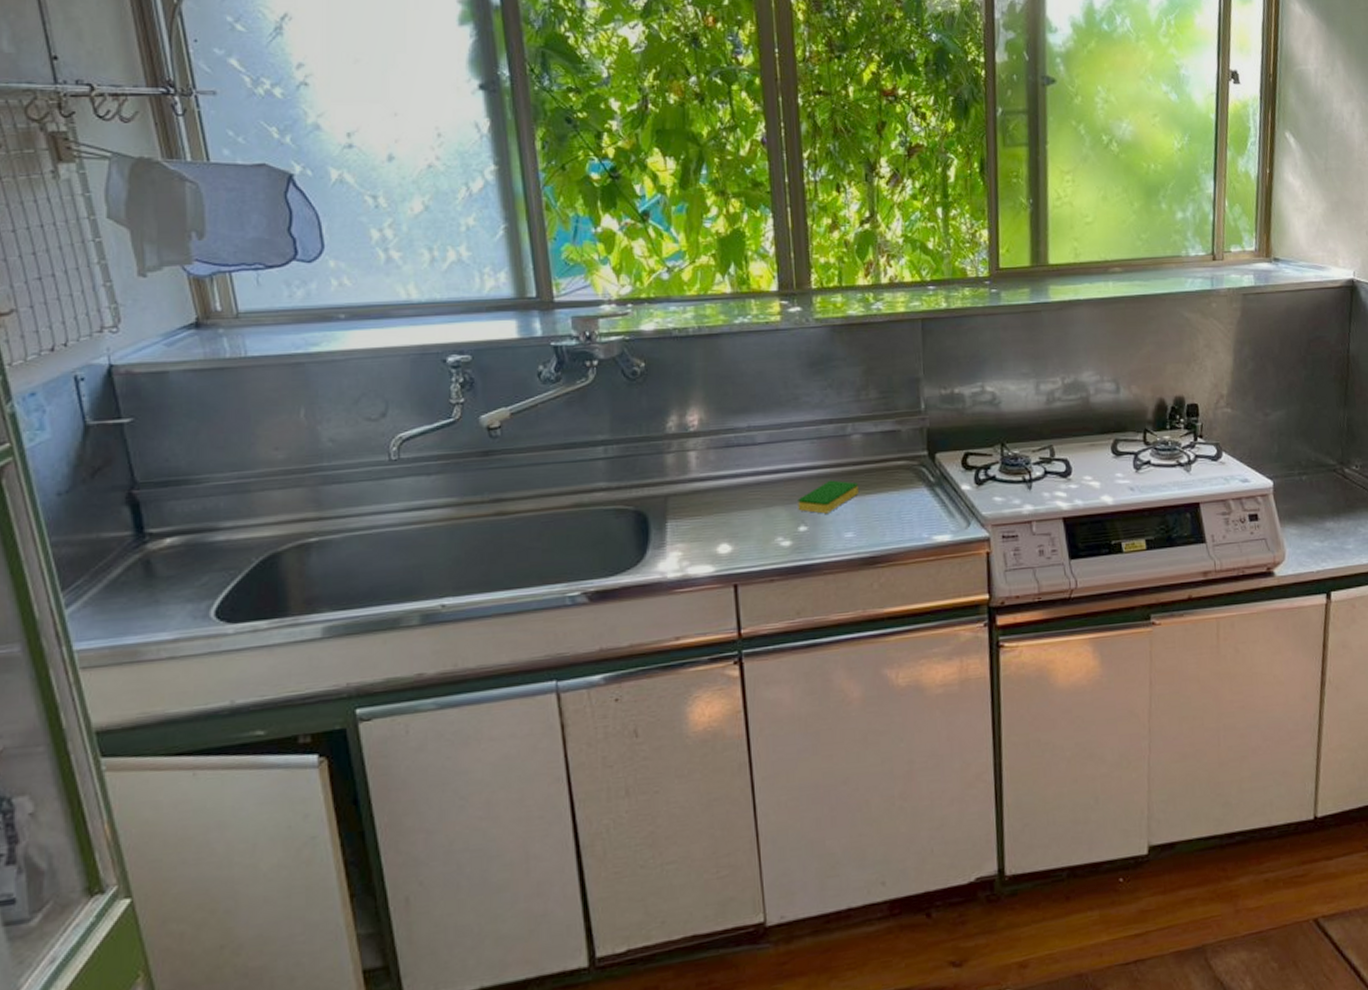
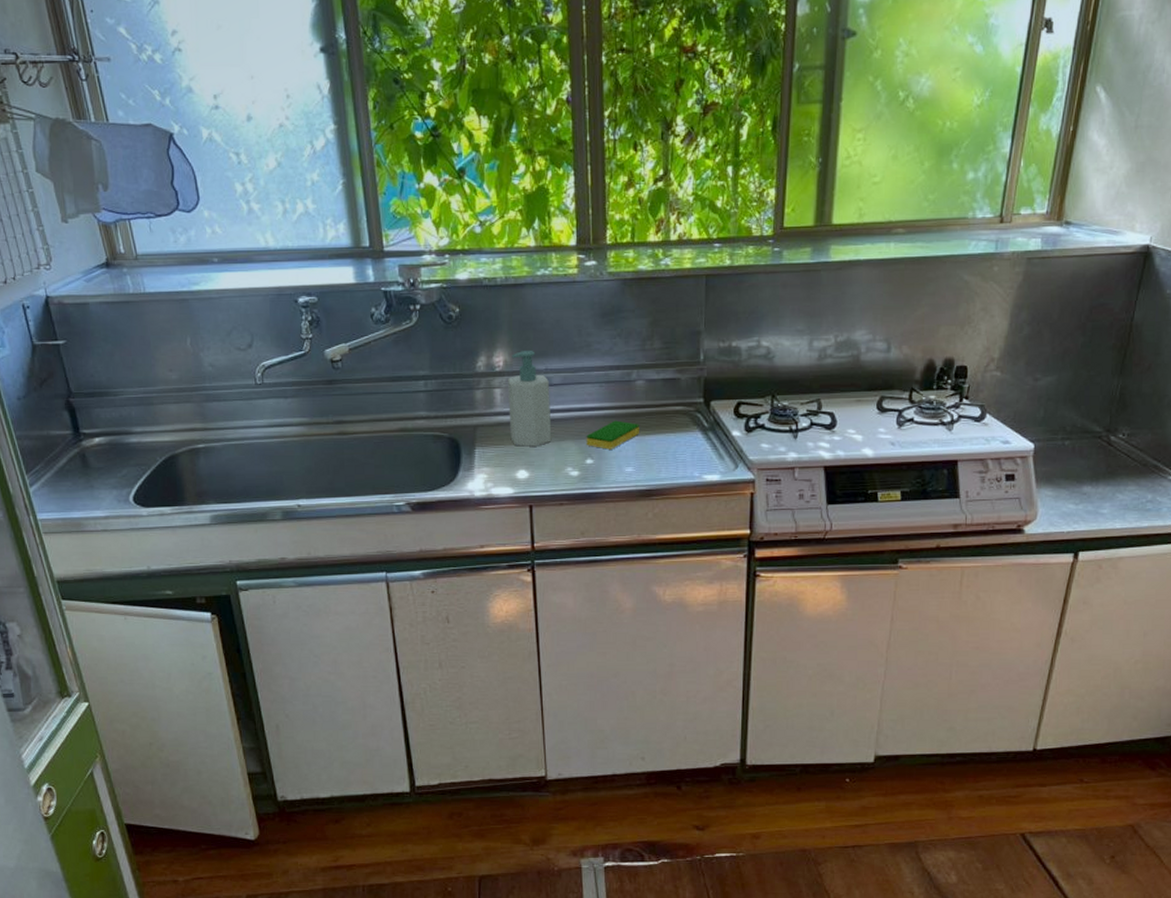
soap bottle: none [703,406,758,516] -> present [507,350,552,447]

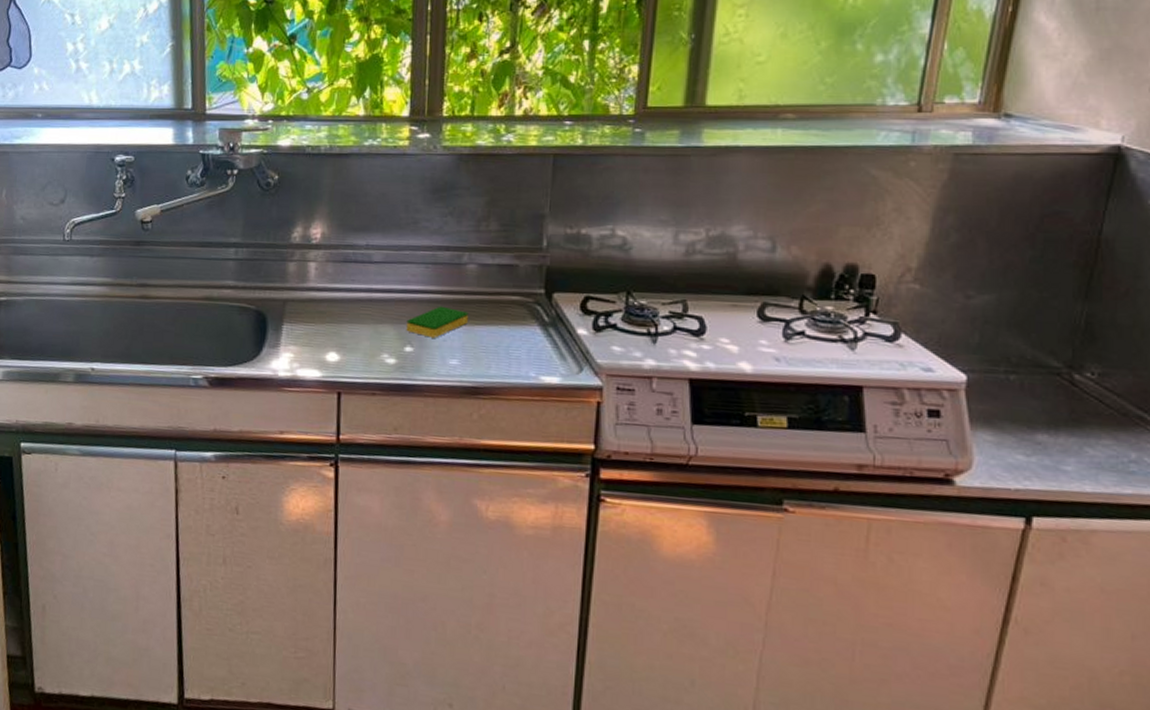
soap bottle: present [507,350,552,447] -> none [322,223,370,328]

